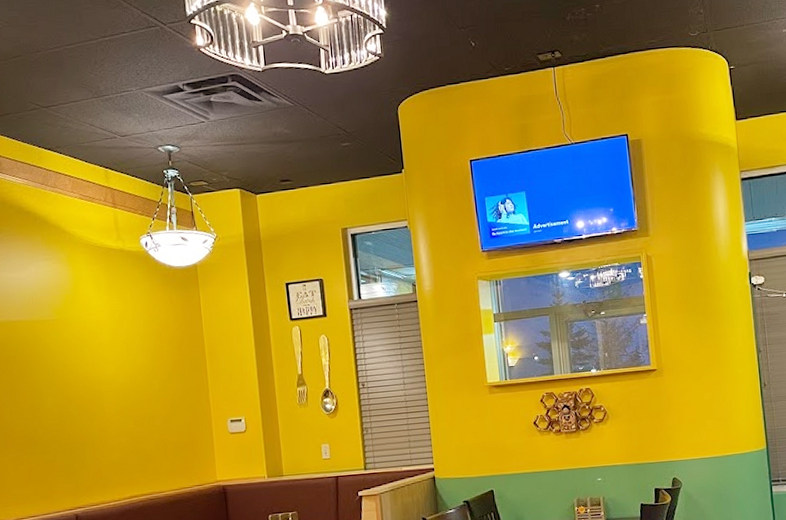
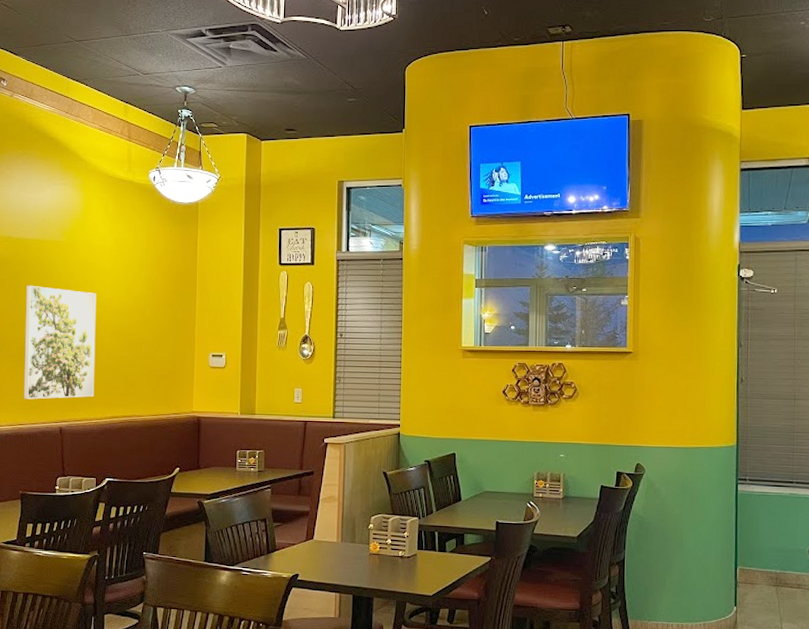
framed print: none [21,369,108,490] -> present [23,285,97,399]

